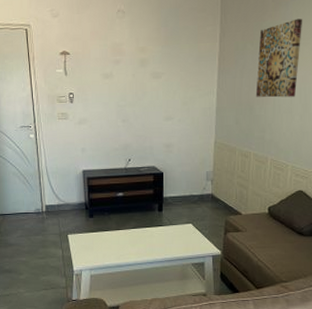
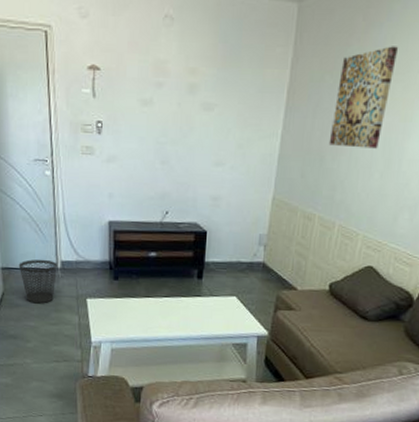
wastebasket: none [11,205,43,242] -> present [18,259,57,304]

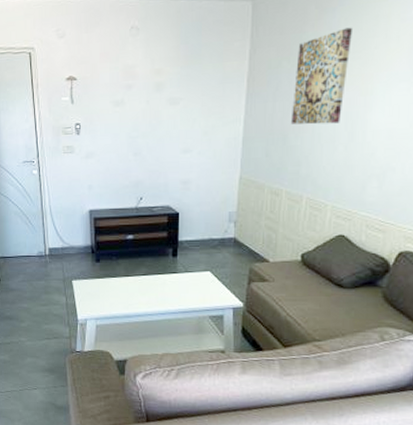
wastebasket: present [18,259,57,304] -> none [12,247,45,287]

